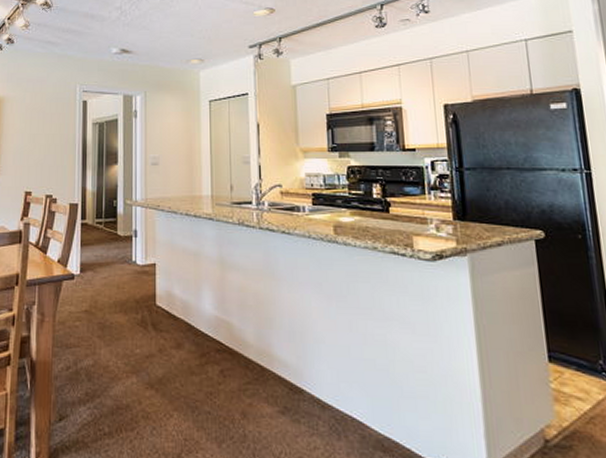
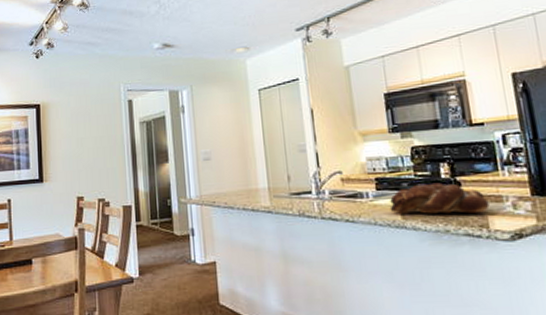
bread loaf: none [324,201,415,233] -> present [390,182,490,214]

